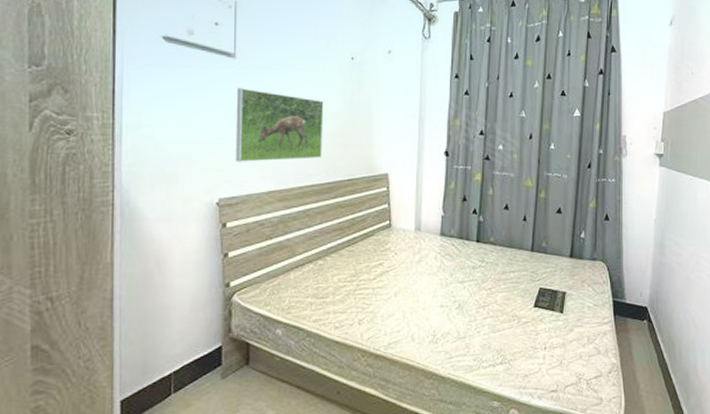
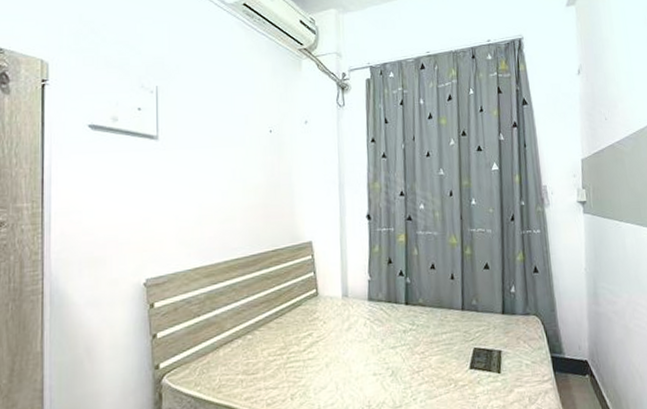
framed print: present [235,88,324,162] -> none [160,168,246,241]

